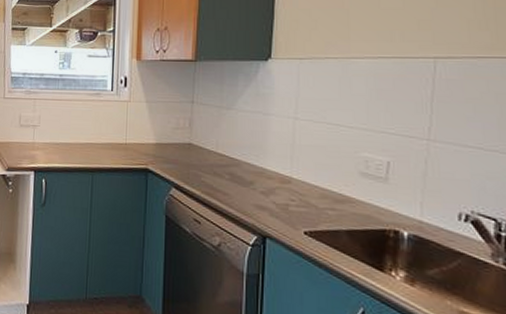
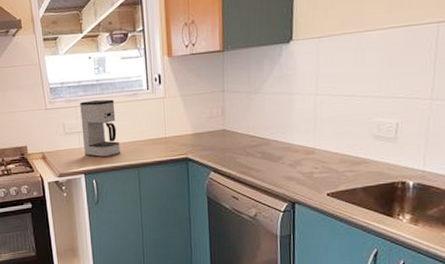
coffee maker: none [37,94,76,157] -> present [80,99,120,158]

